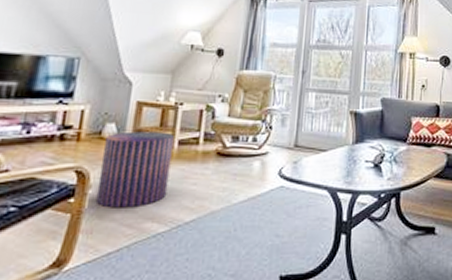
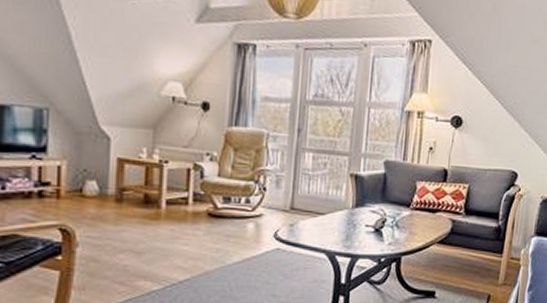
pouf: present [95,131,174,208] -> none [84,189,161,266]

